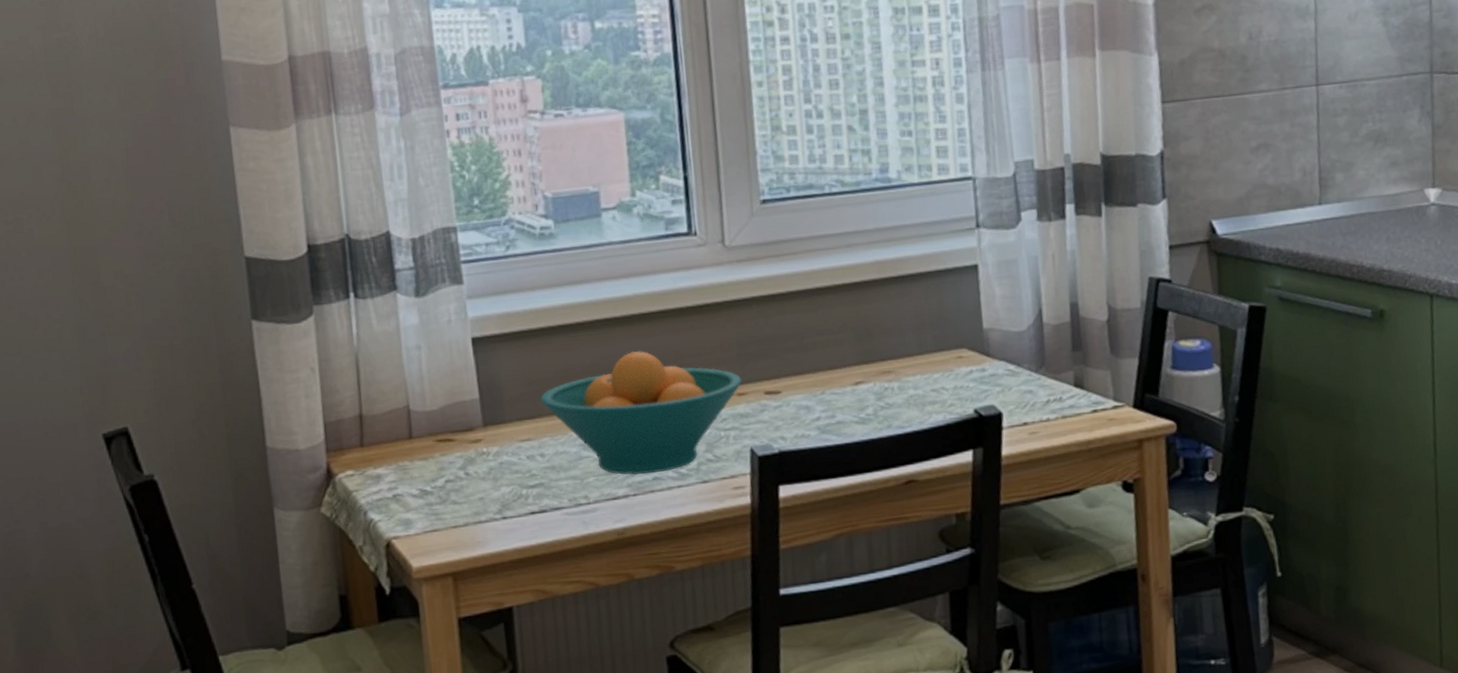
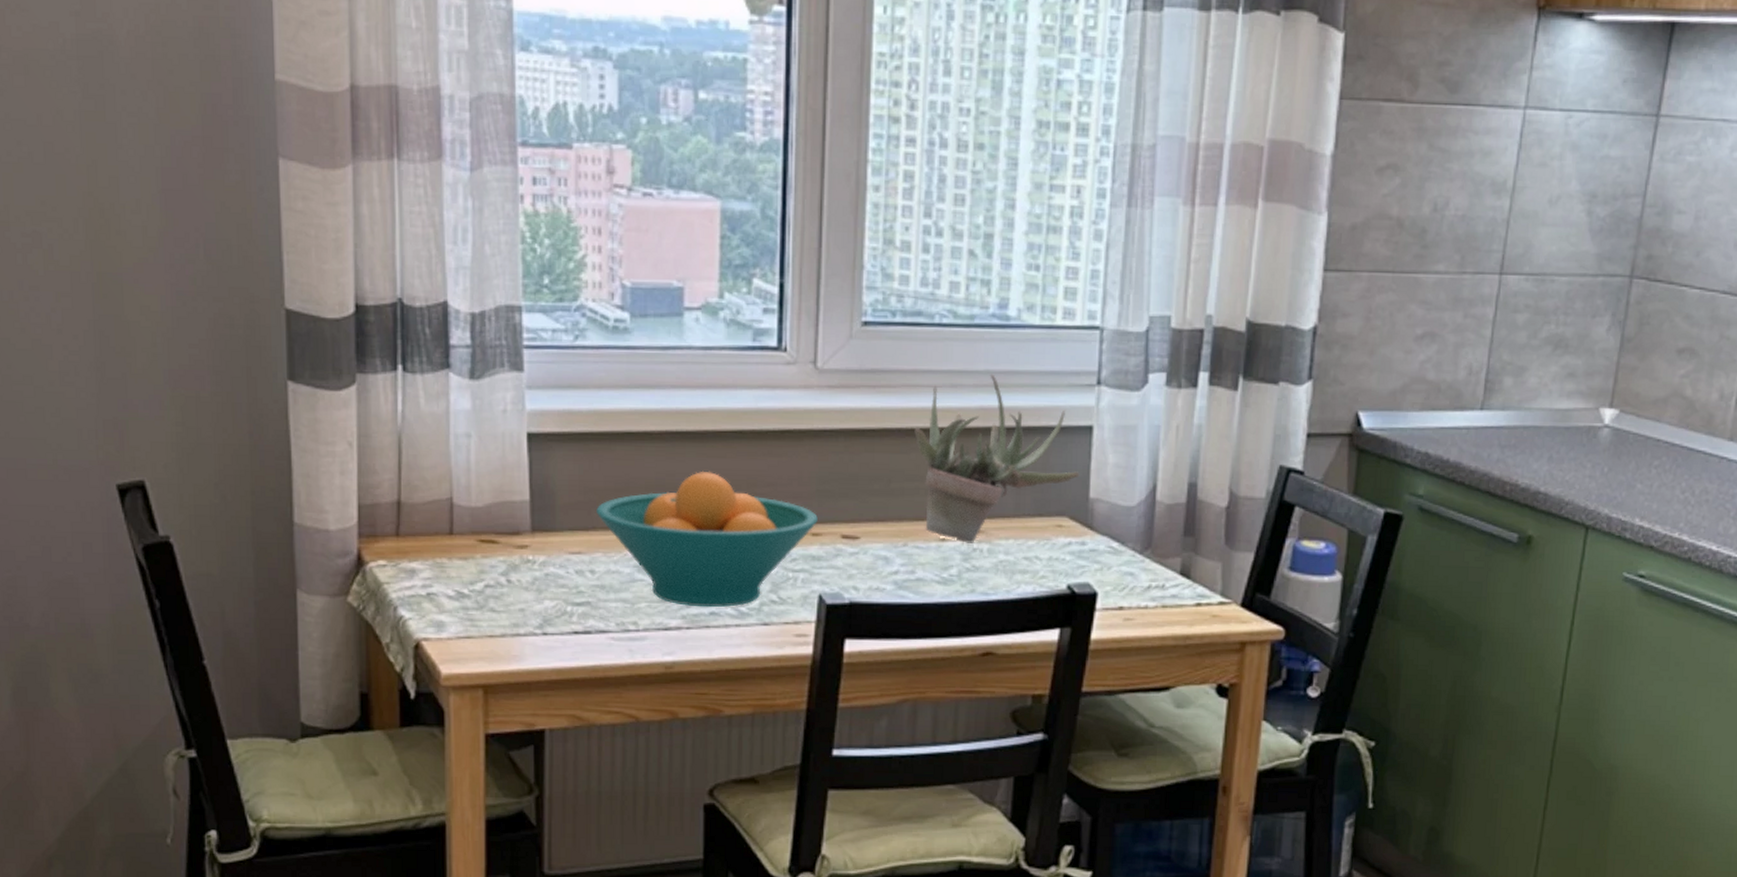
succulent plant: none [819,230,972,384] -> present [914,374,1080,543]

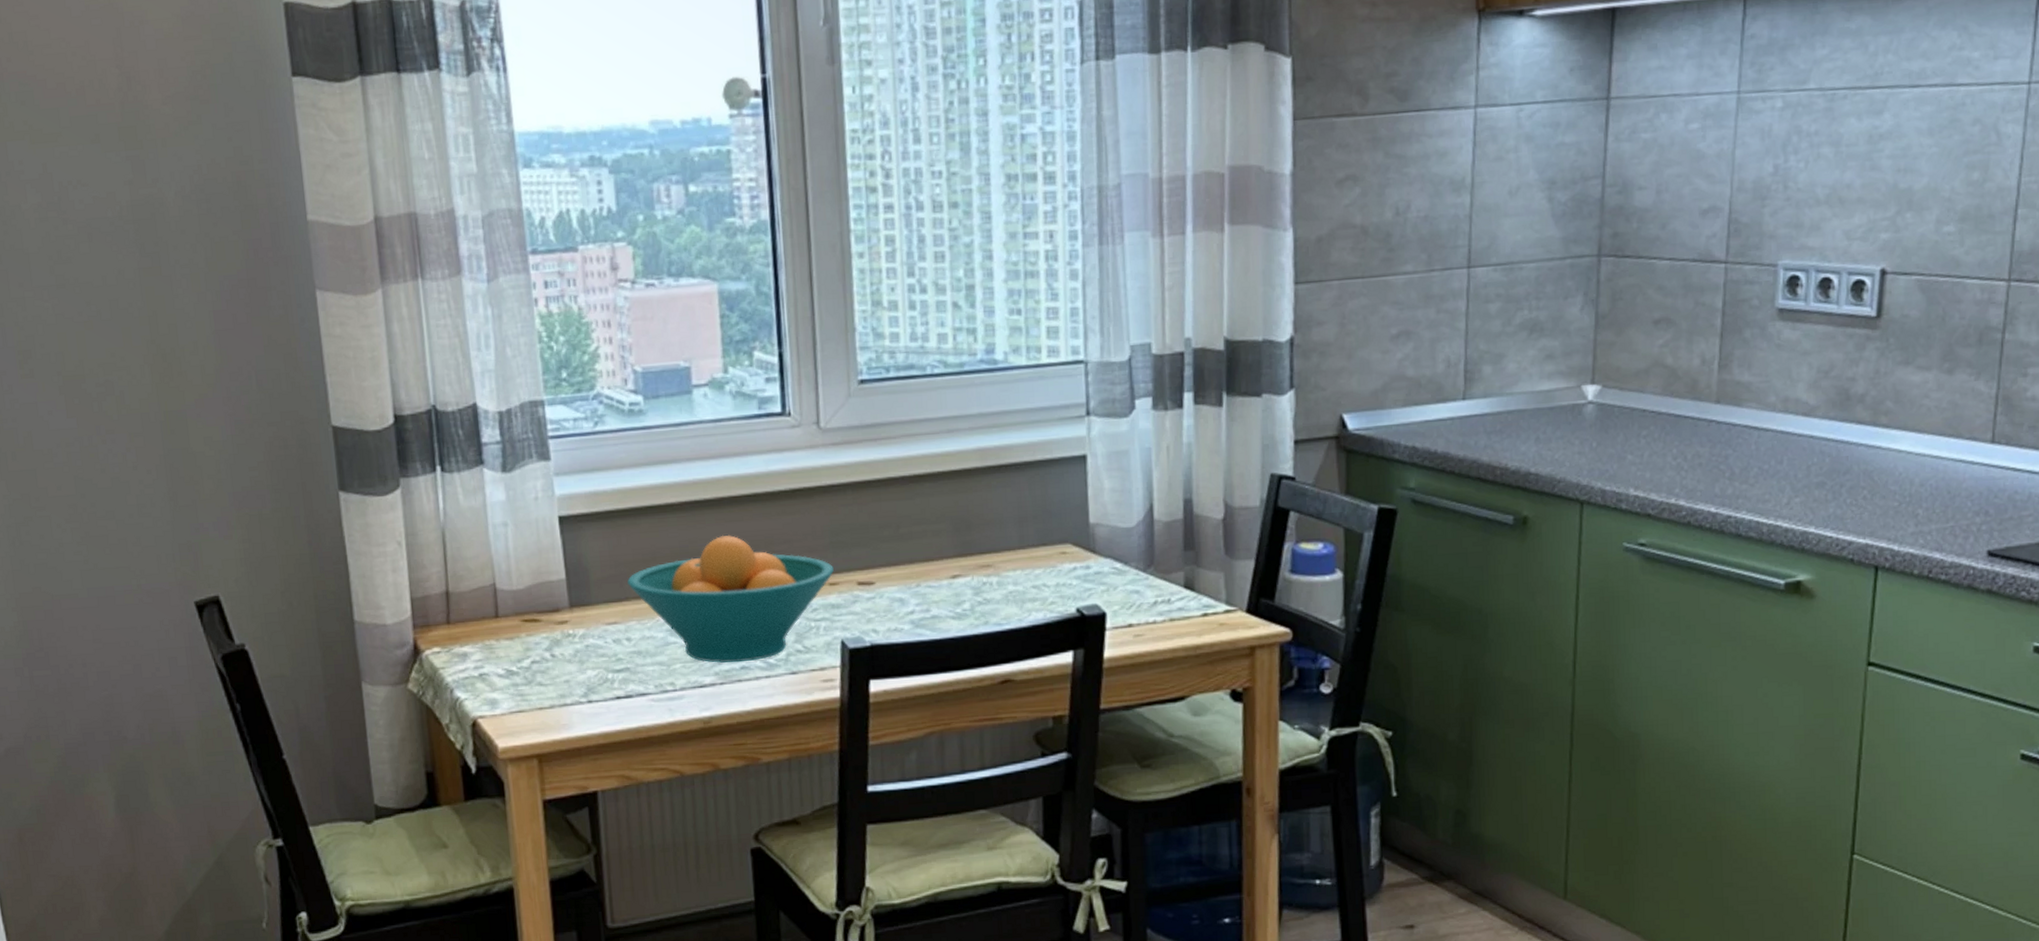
succulent plant: present [914,374,1080,543] -> none [917,416,1078,578]

